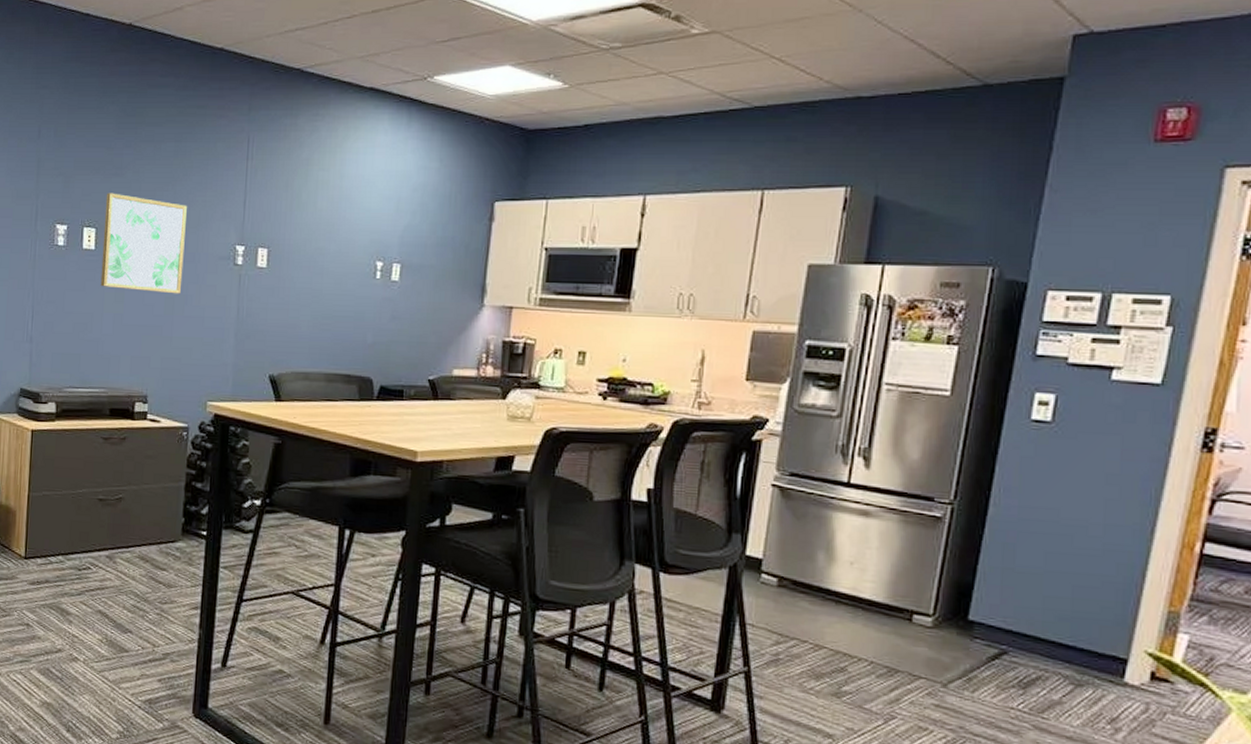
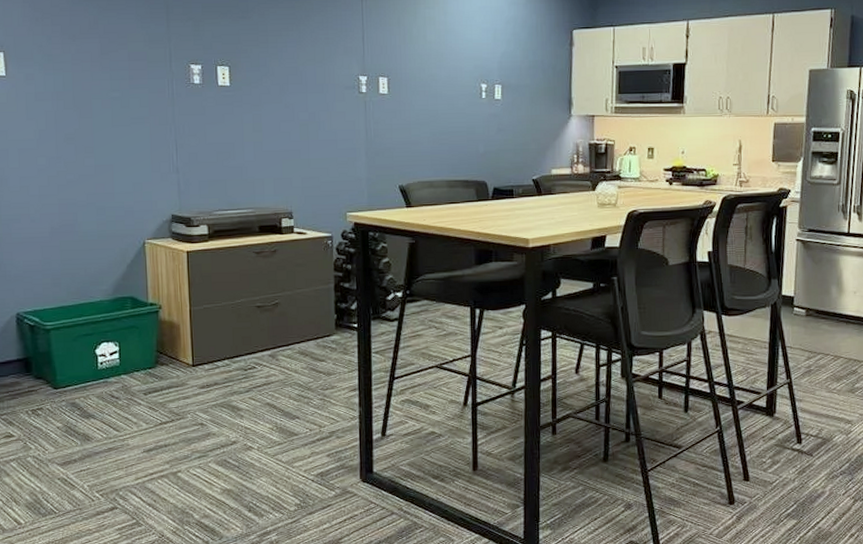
wall art: present [100,193,187,294] -> none [235,34,314,121]

